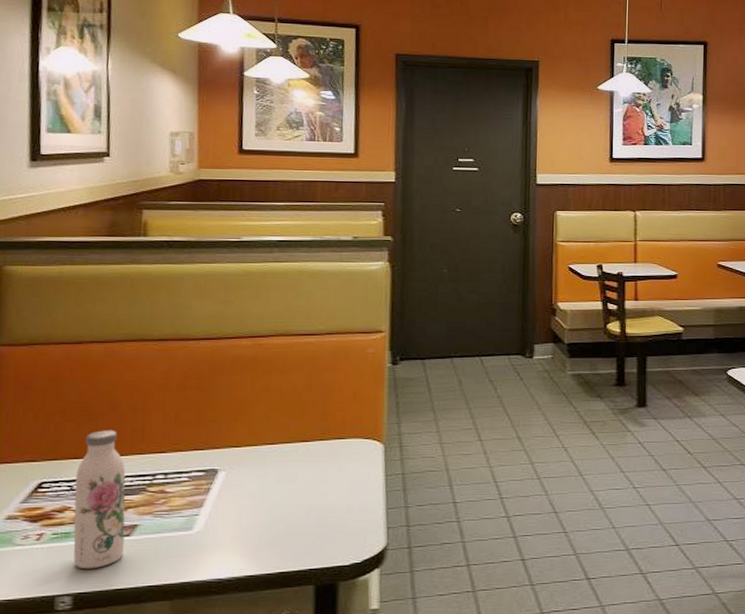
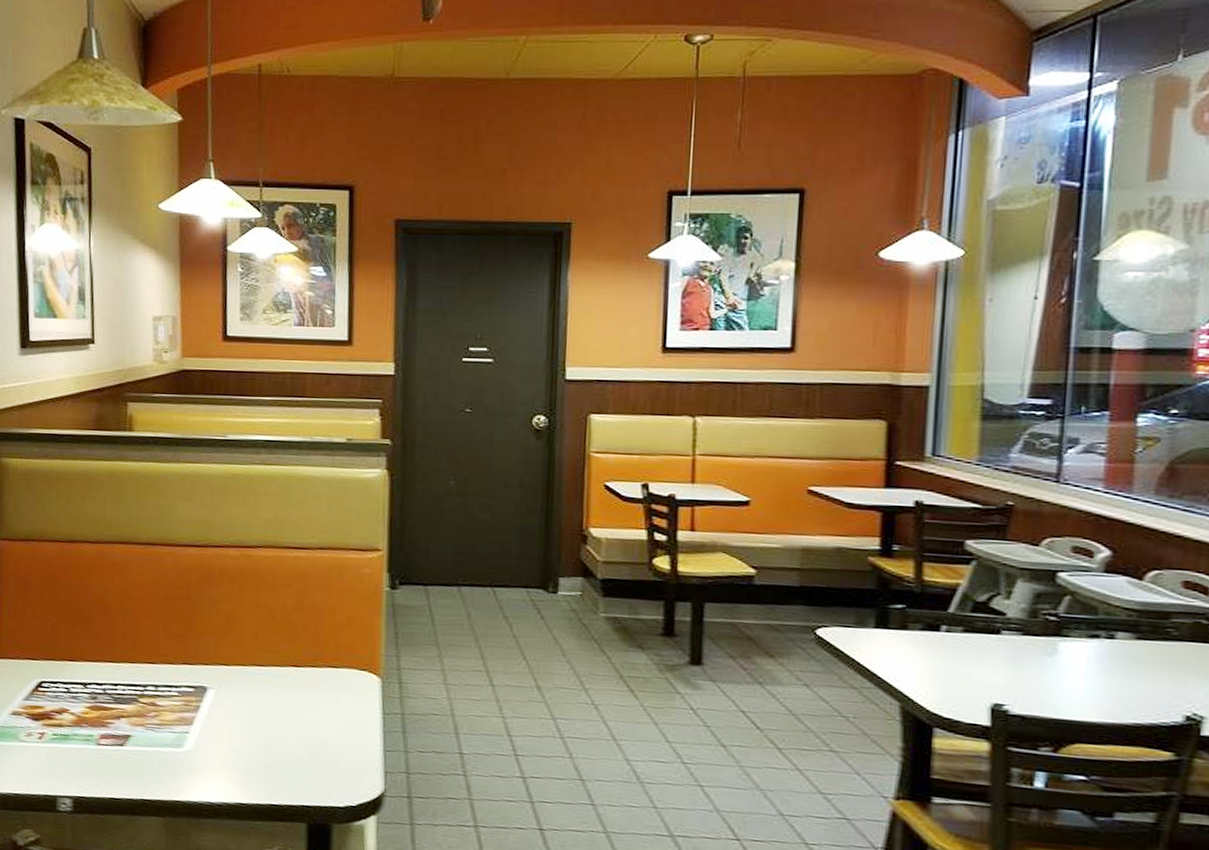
water bottle: present [73,430,126,569] -> none [71,634,119,775]

